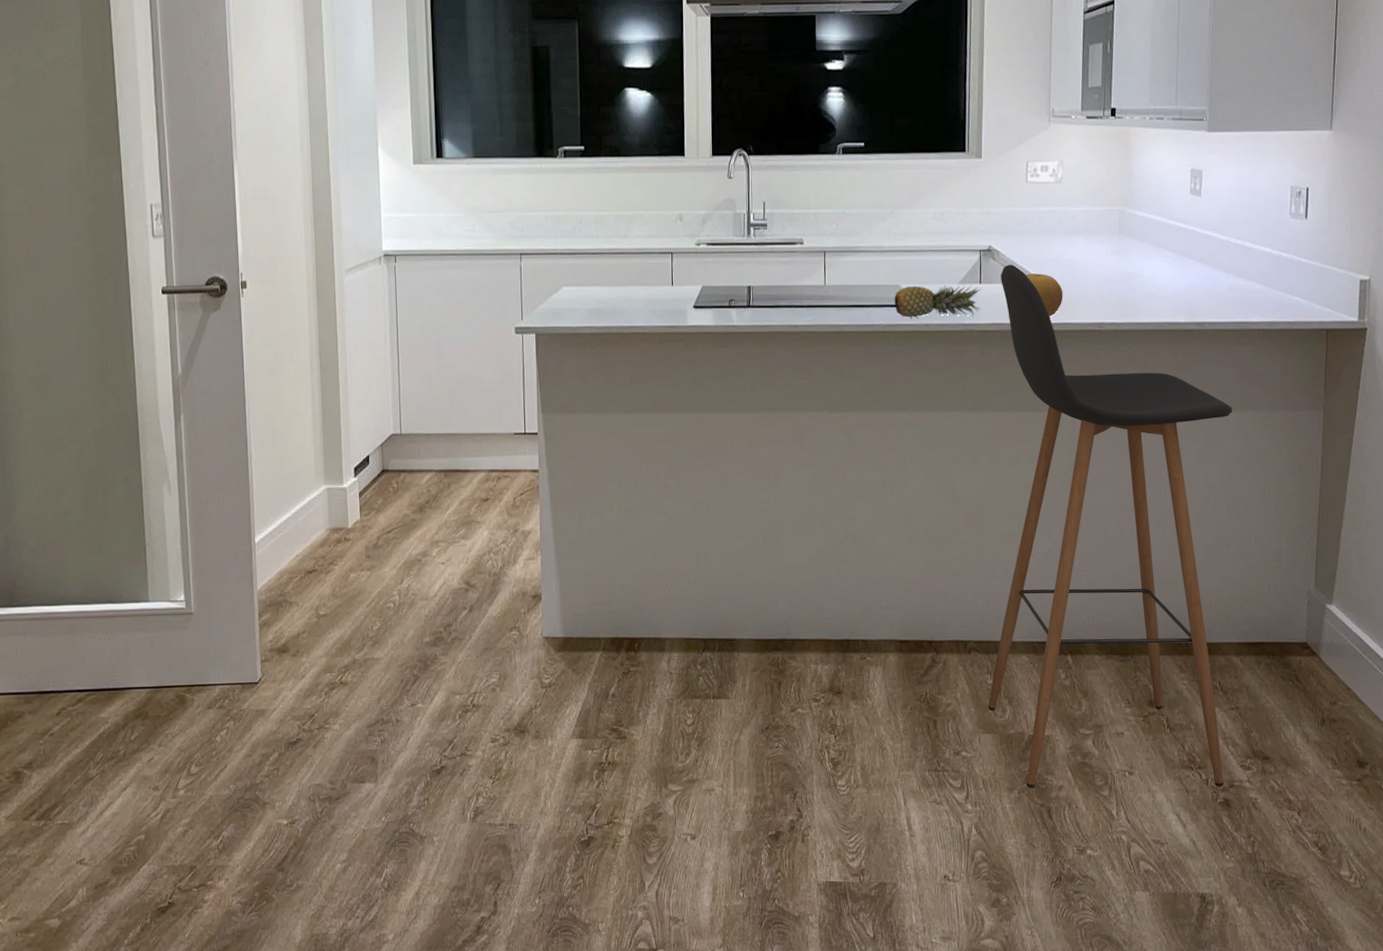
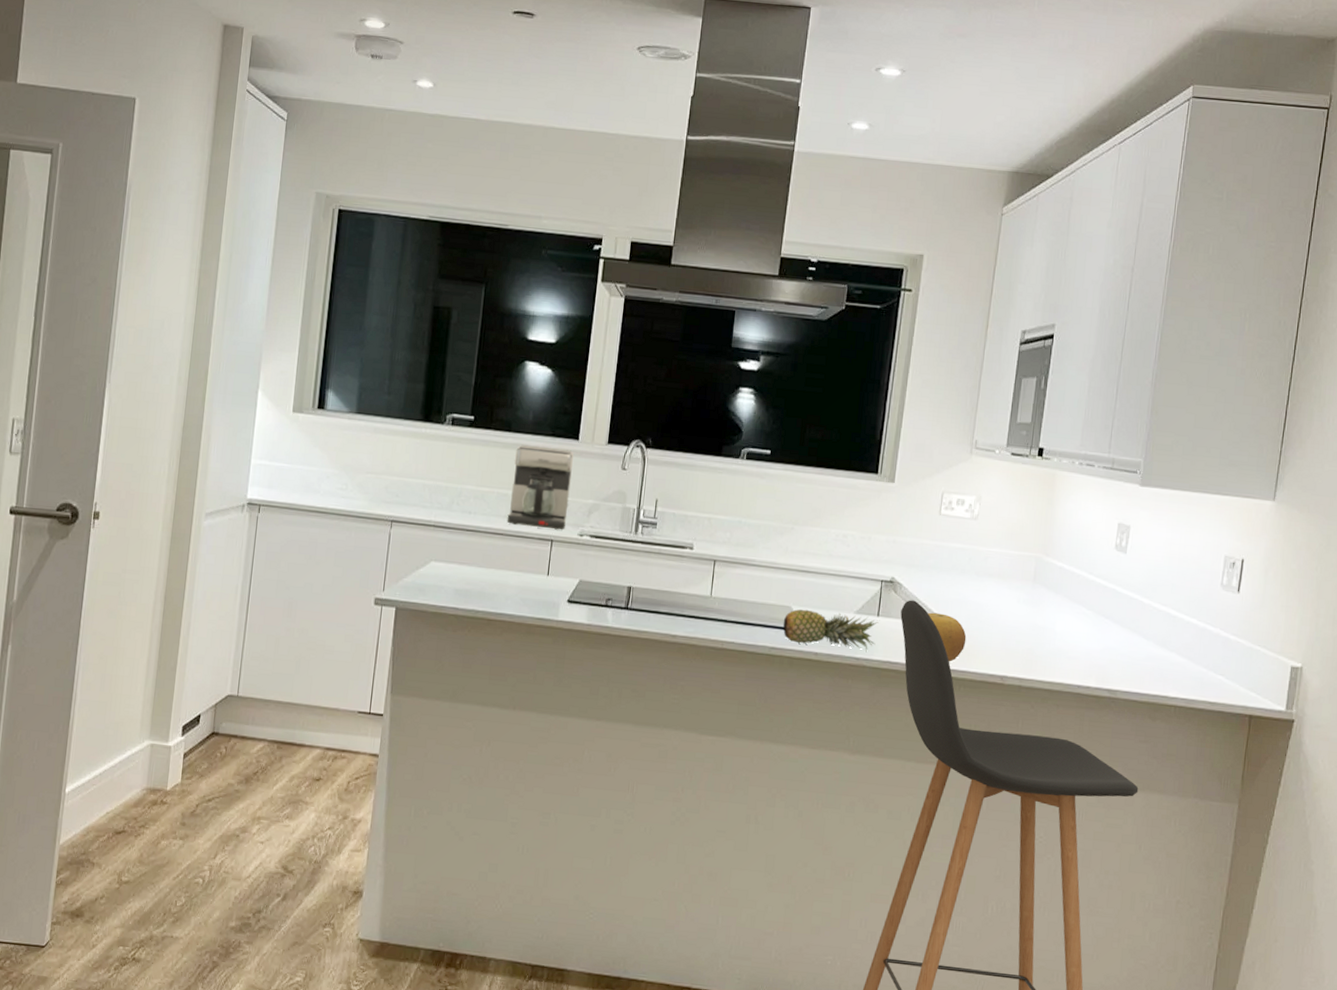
coffee maker: none [627,166,683,243] -> present [507,444,574,530]

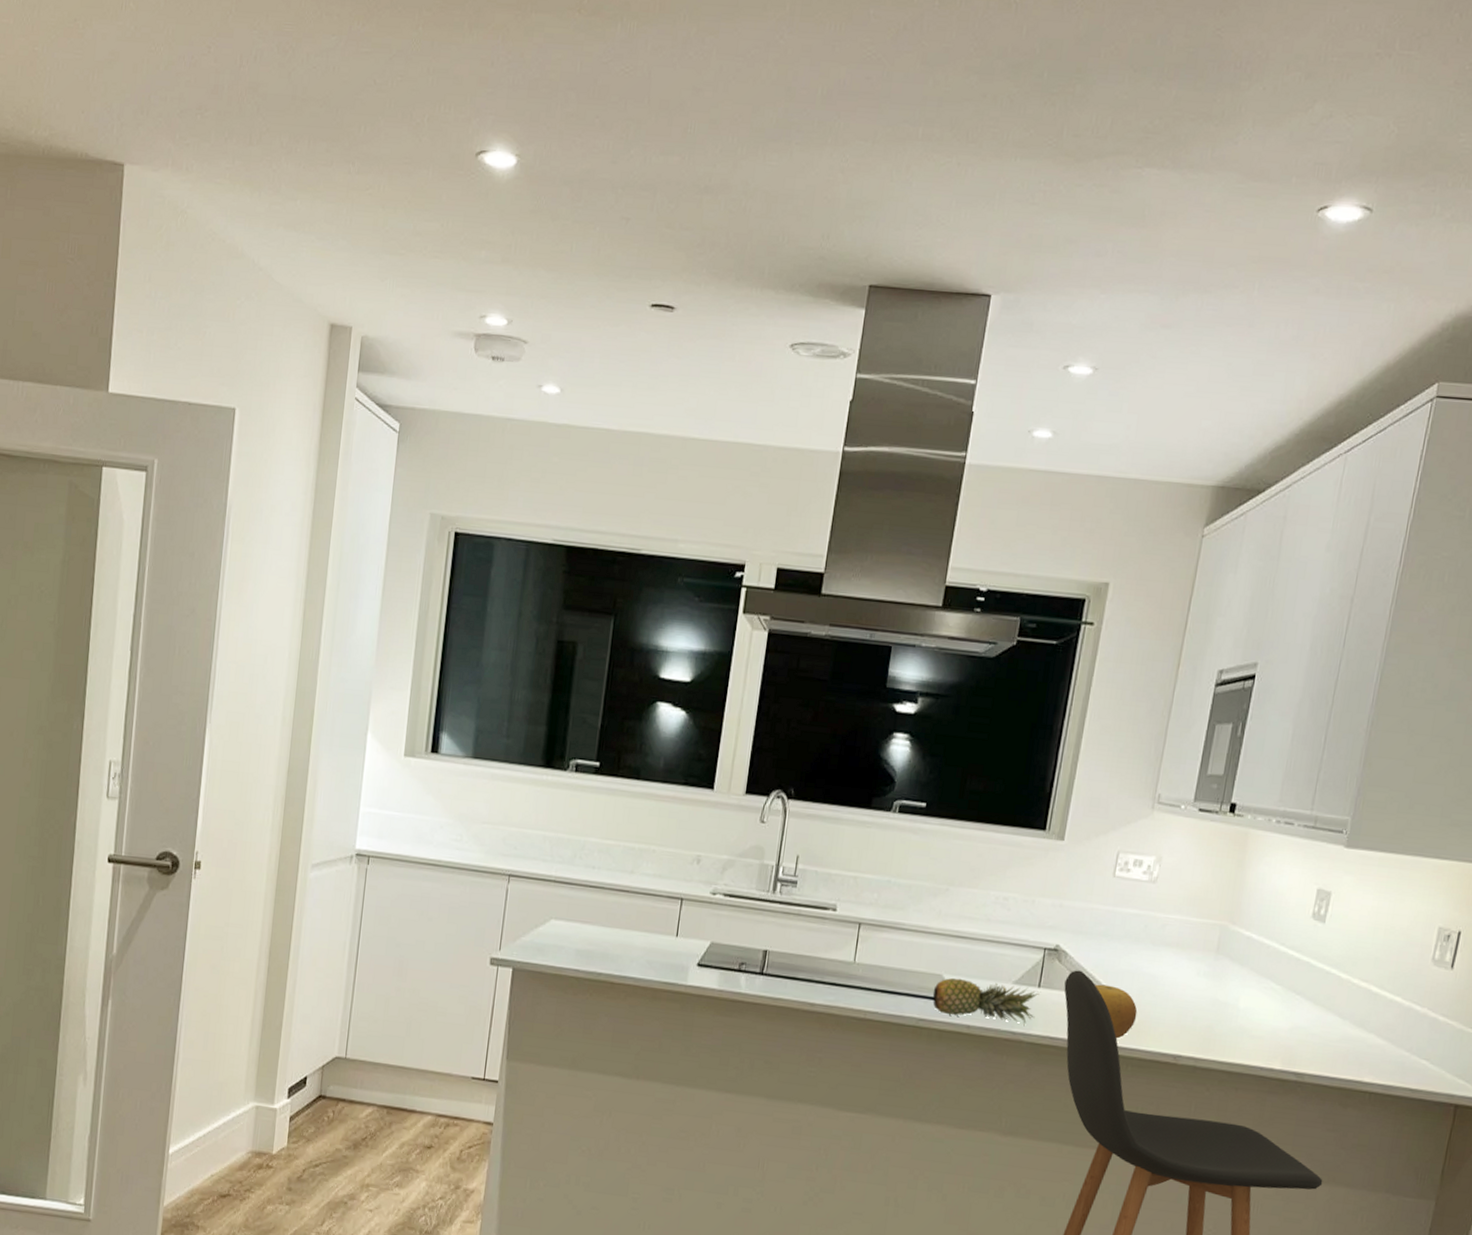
coffee maker: present [507,444,574,530] -> none [633,793,708,888]

